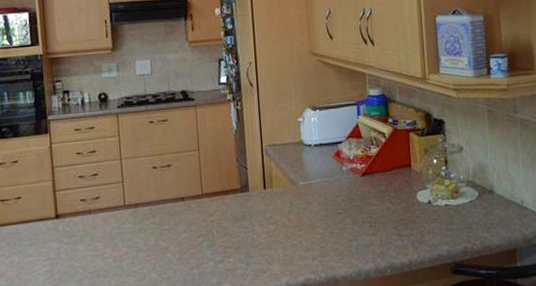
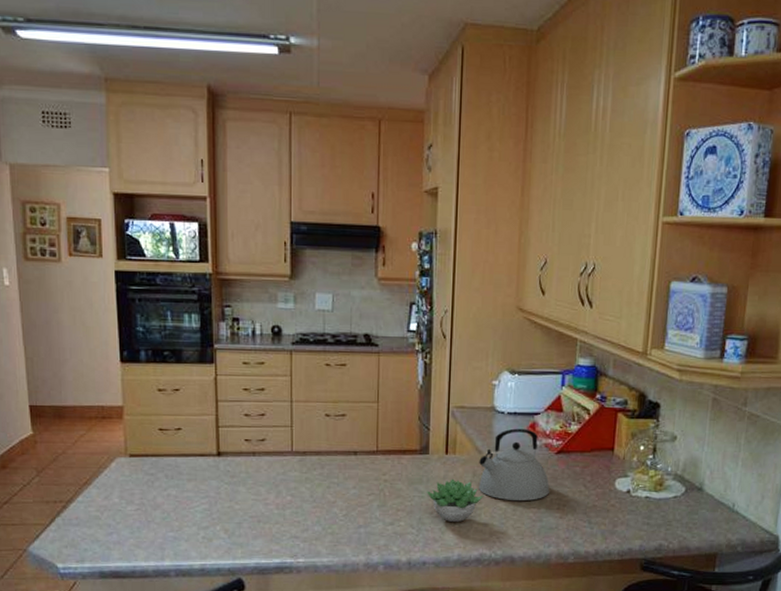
succulent plant: none [251,211,302,252] -> present [427,478,483,522]
kettle: none [294,157,360,225] -> present [478,428,550,502]

